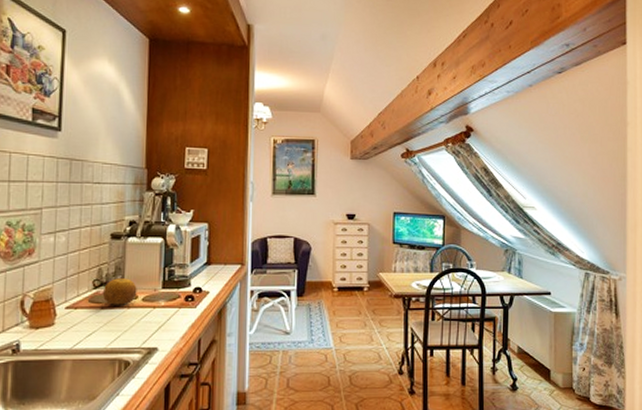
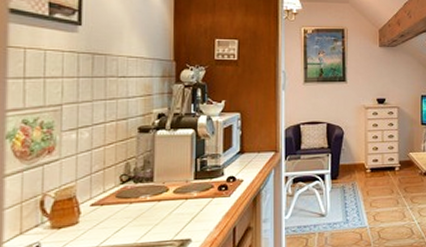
fruit: present [103,278,137,305] -> none [132,171,168,199]

